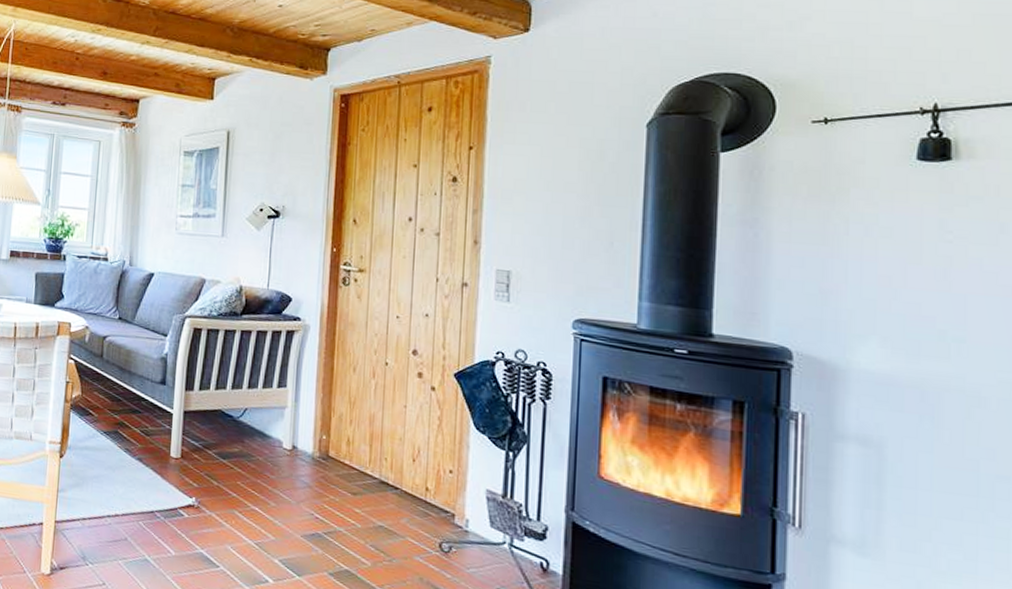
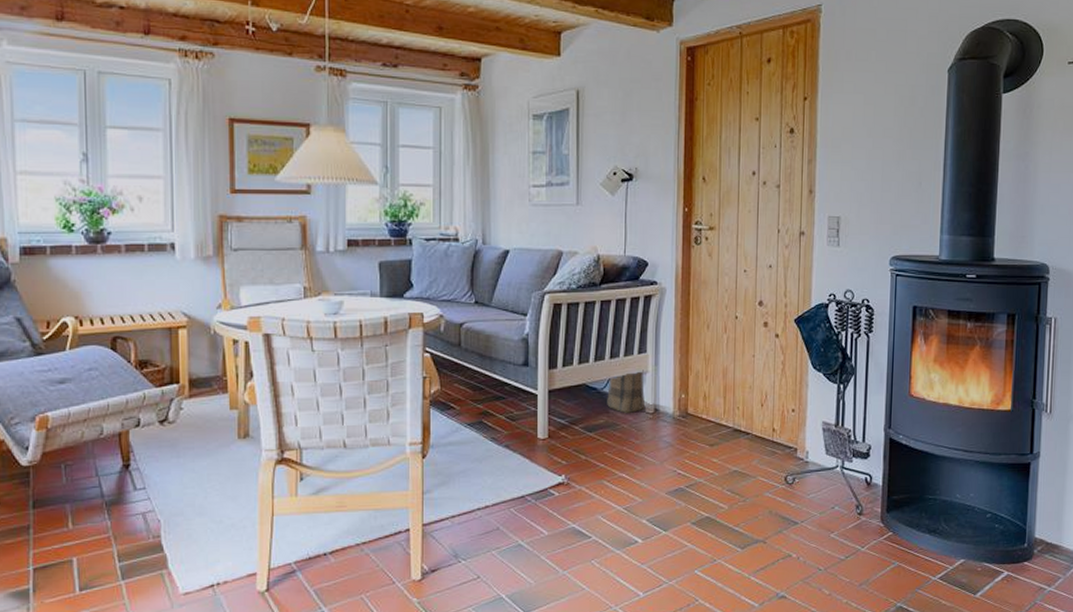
basket: none [242,404,283,446] -> present [607,370,645,413]

